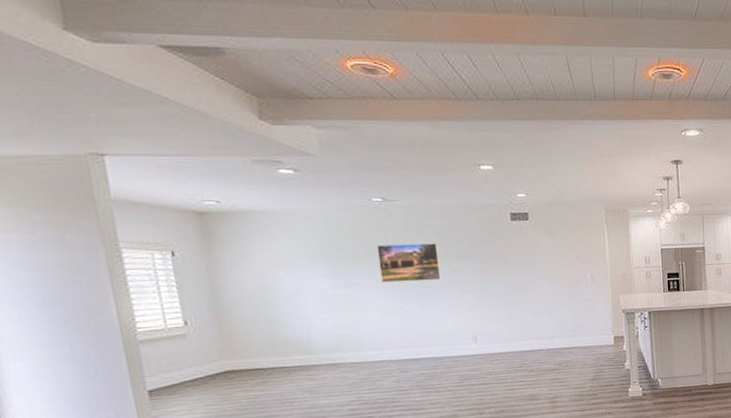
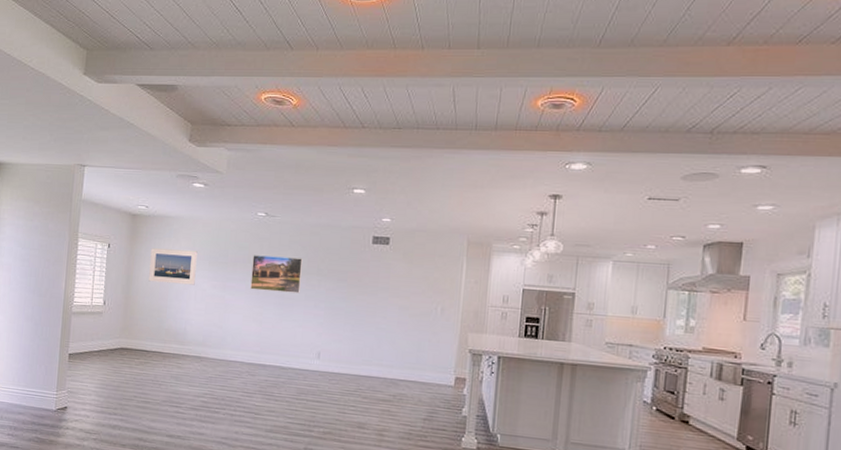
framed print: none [237,248,309,290] -> present [148,248,198,285]

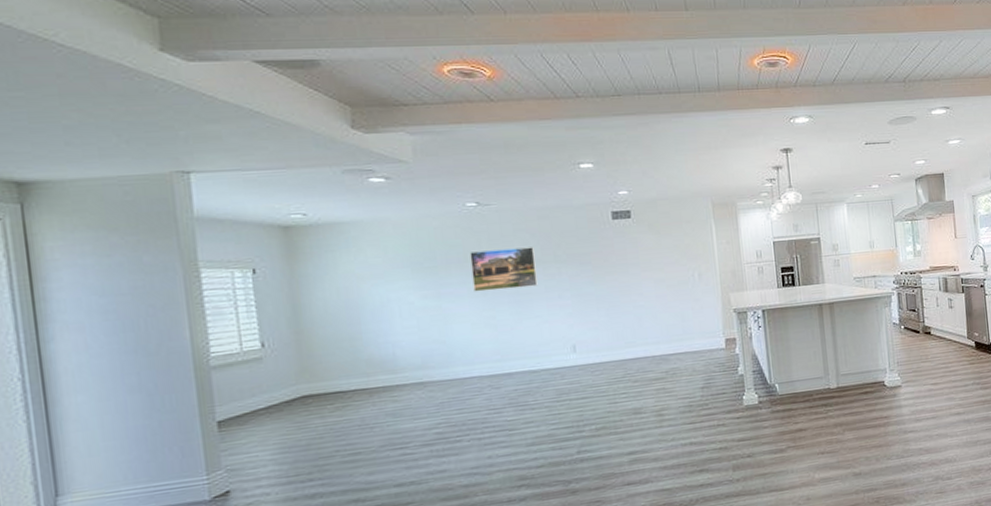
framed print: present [148,248,198,285] -> none [322,259,397,307]

